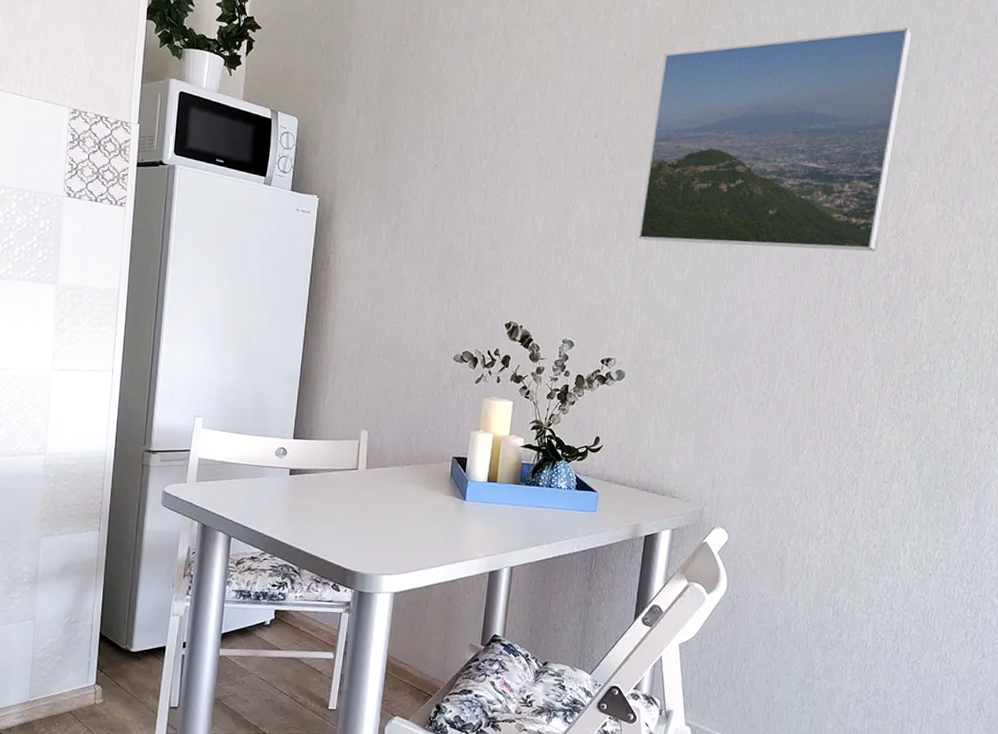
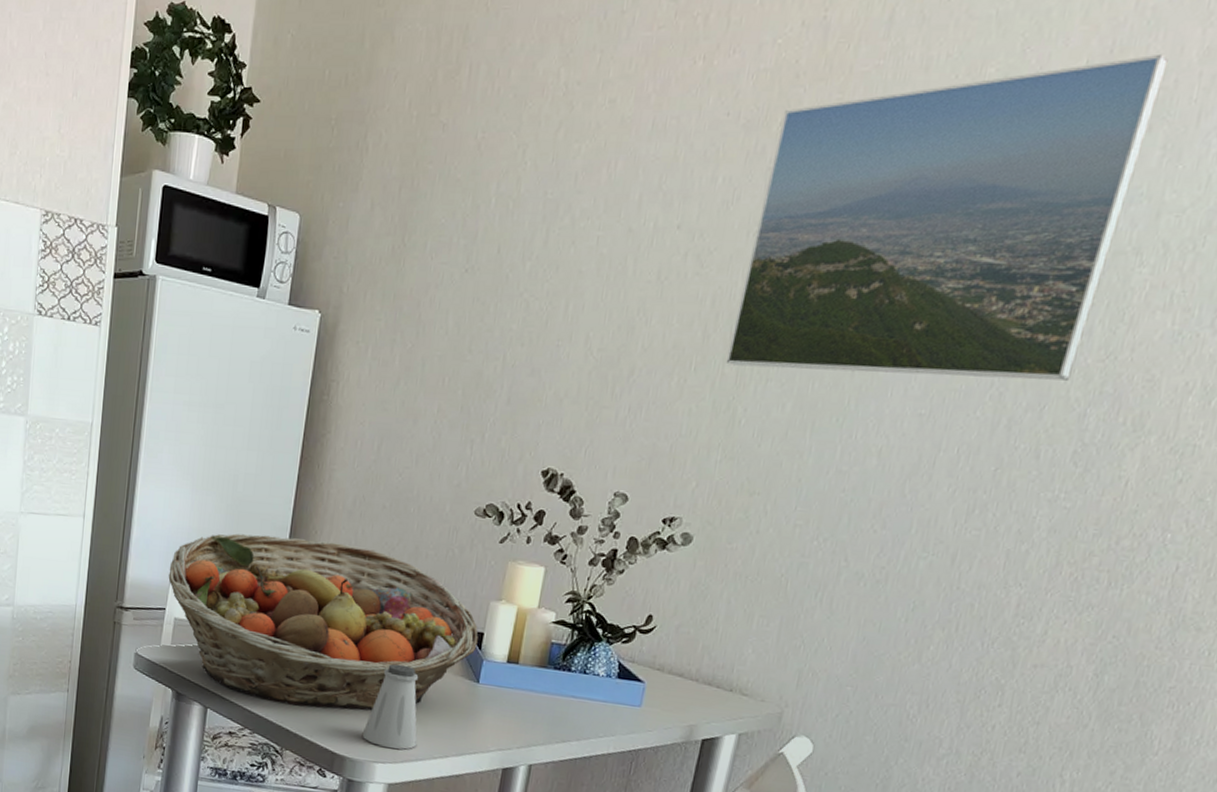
fruit basket: none [192,382,463,530] -> present [168,533,478,710]
saltshaker: none [369,488,417,562] -> present [362,663,419,750]

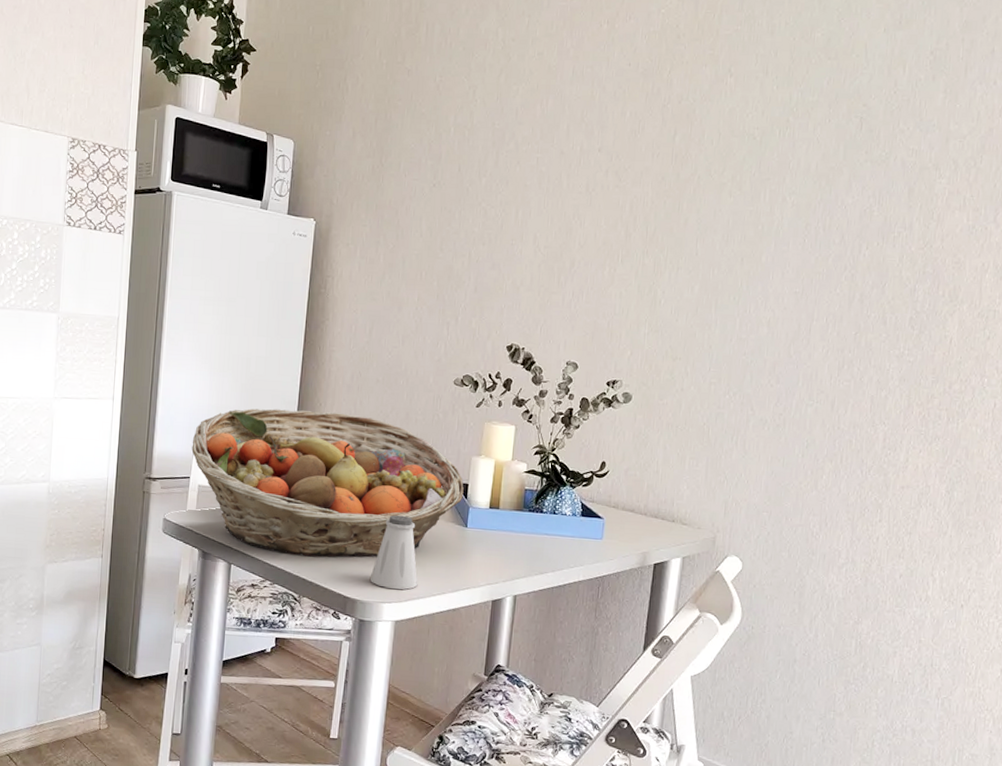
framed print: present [725,53,1168,381] -> none [645,25,940,264]

